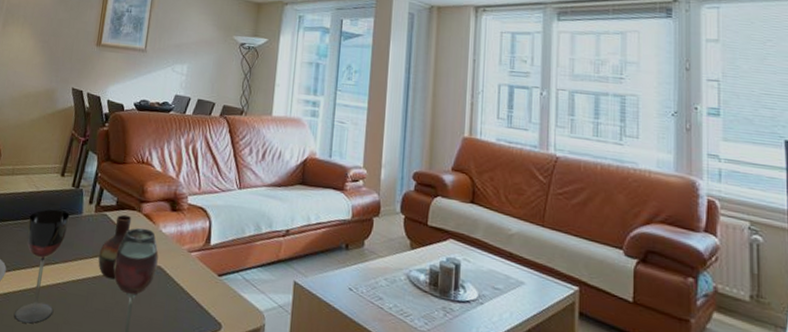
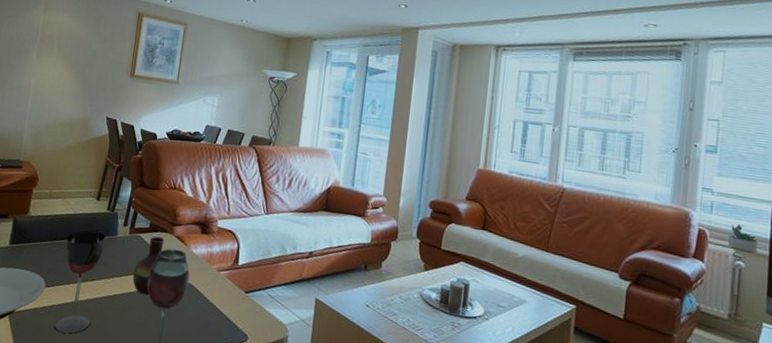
succulent plant: none [742,194,775,226] -> present [728,224,758,253]

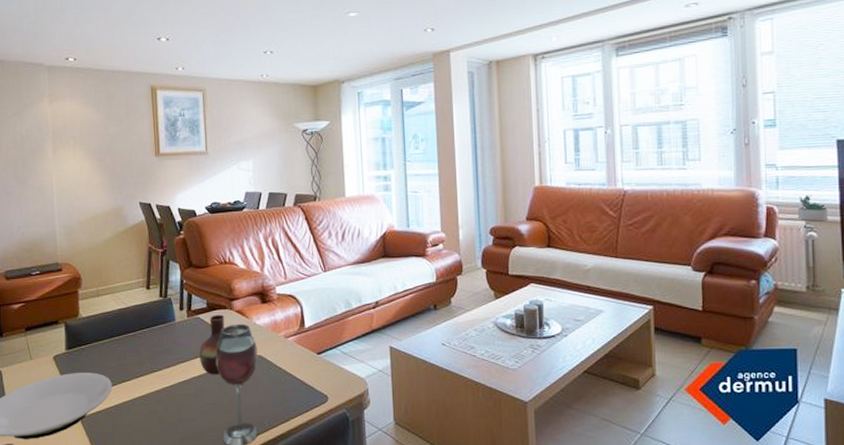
wineglass: present [54,230,105,334] -> none [124,321,167,428]

